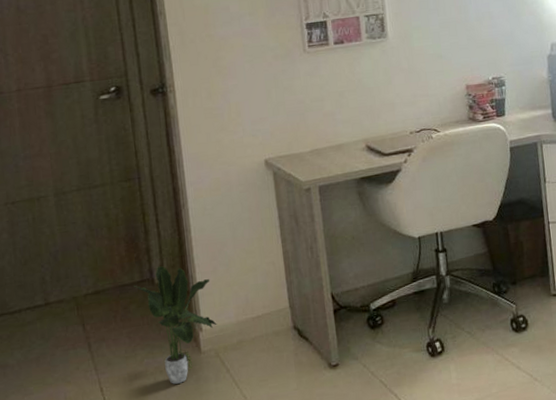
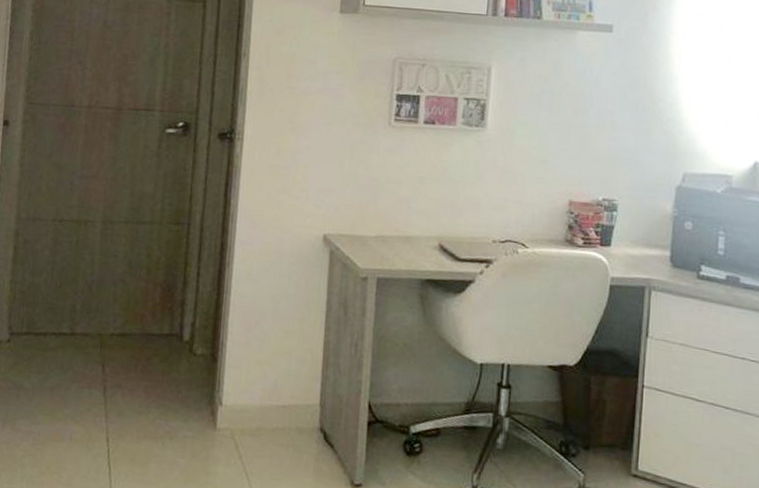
potted plant: present [134,265,217,384] -> none [161,322,241,457]

